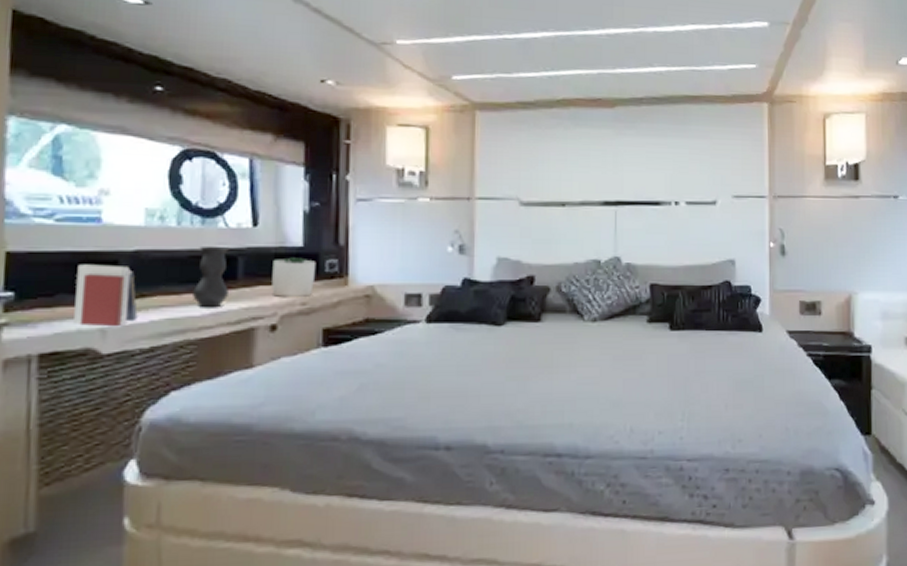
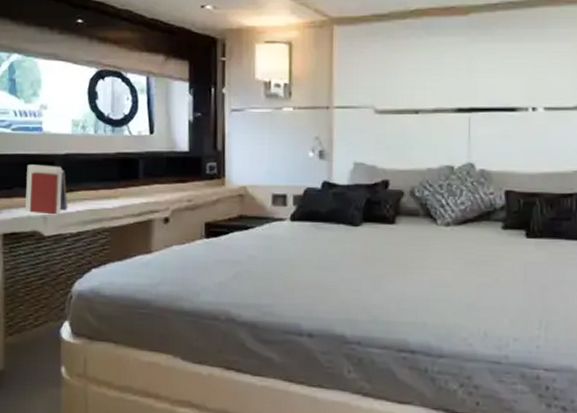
vase: present [193,245,231,308] -> none [106,150,133,202]
planter: present [271,257,316,298] -> none [165,160,199,196]

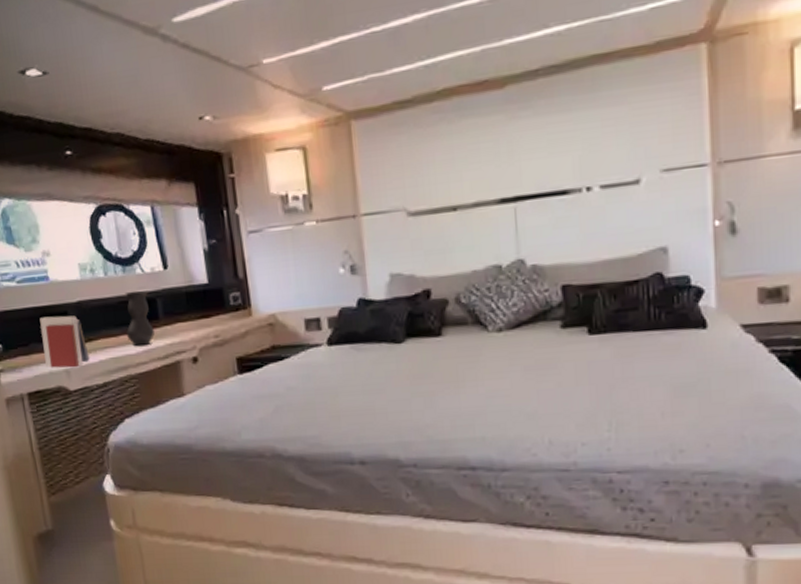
vase: none [106,150,133,202] -> present [125,290,155,347]

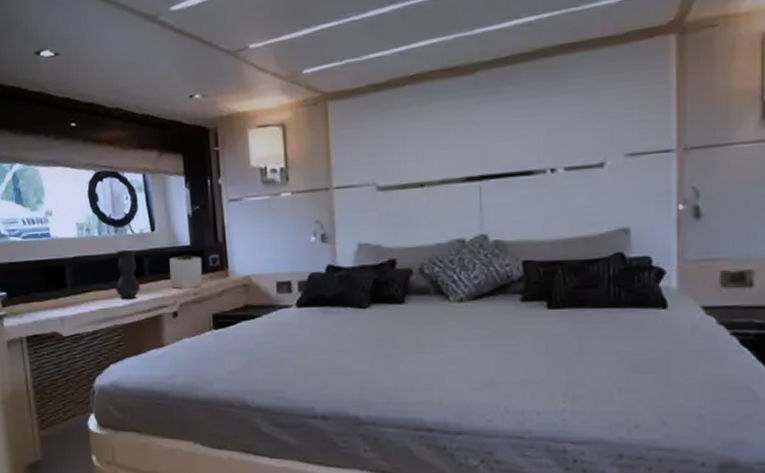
books: present [39,315,90,368] -> none [40,269,82,316]
planter: none [185,293,223,332] -> present [169,255,203,290]

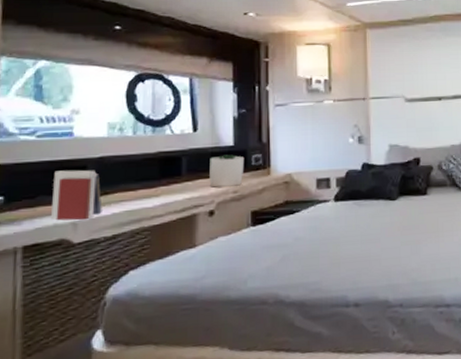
books: none [40,269,82,316] -> present [51,169,102,221]
vase: present [115,249,140,300] -> none [146,149,176,200]

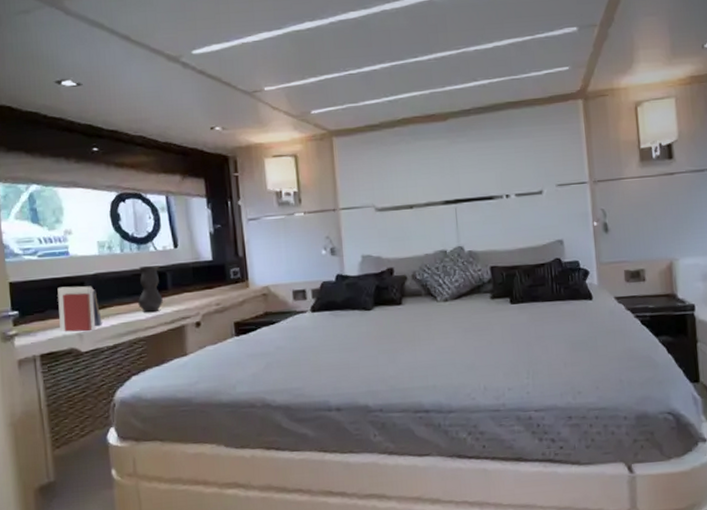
vase: none [146,149,176,200] -> present [138,265,163,313]
planter: present [209,154,245,188] -> none [192,269,224,301]

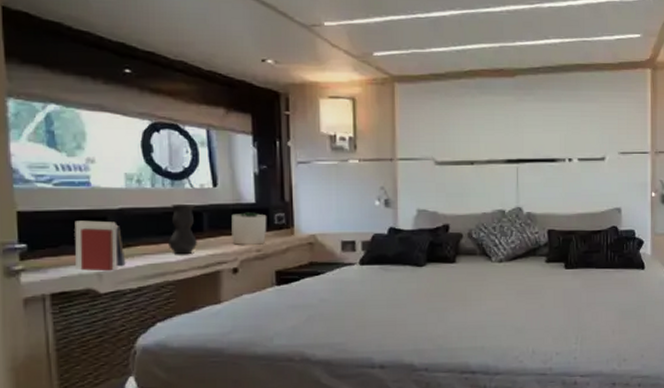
planter: none [192,269,224,301] -> present [231,212,267,246]

